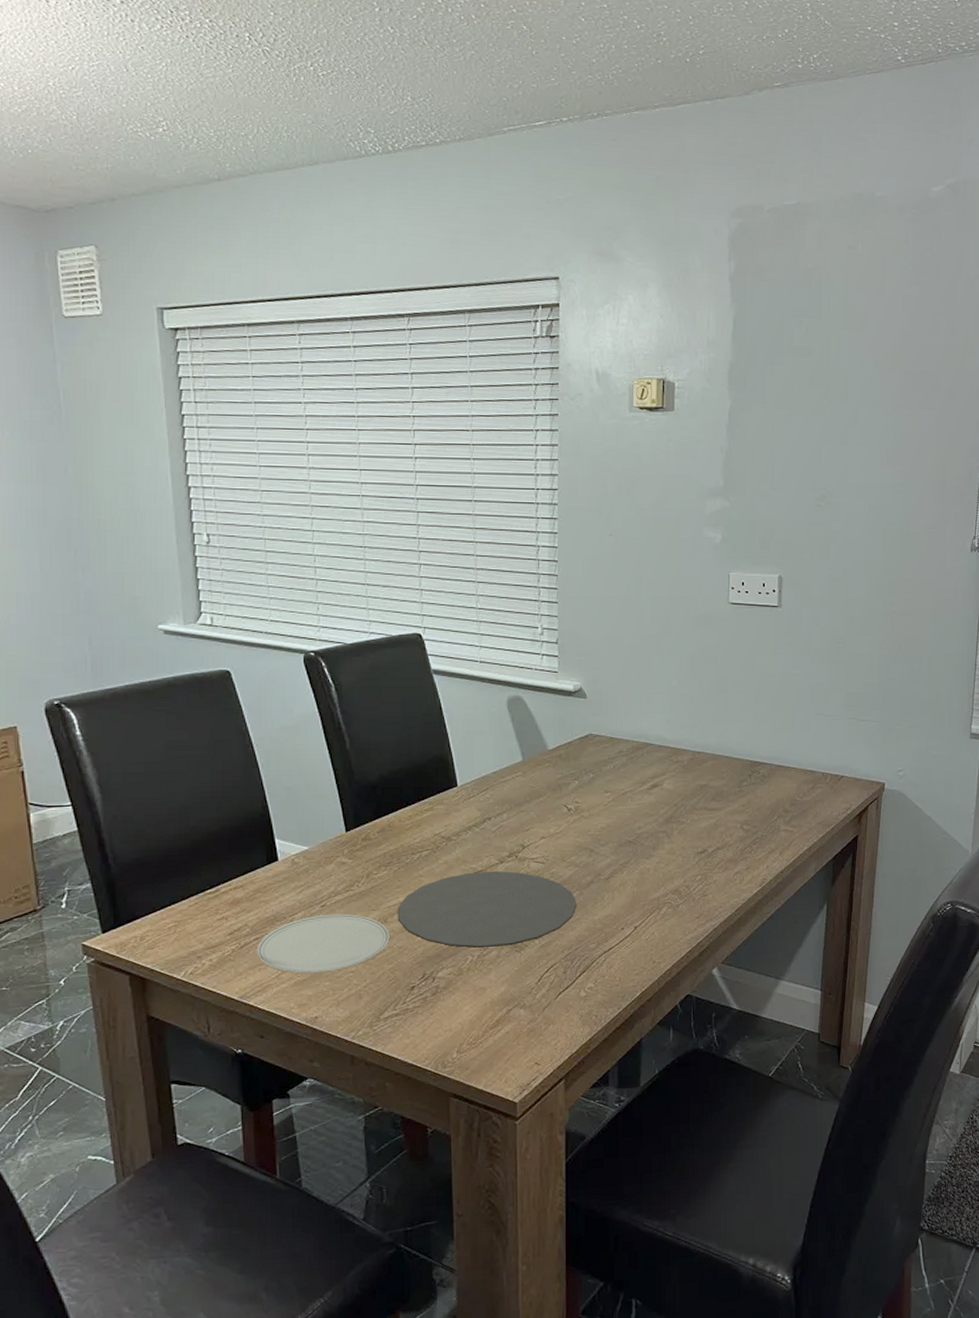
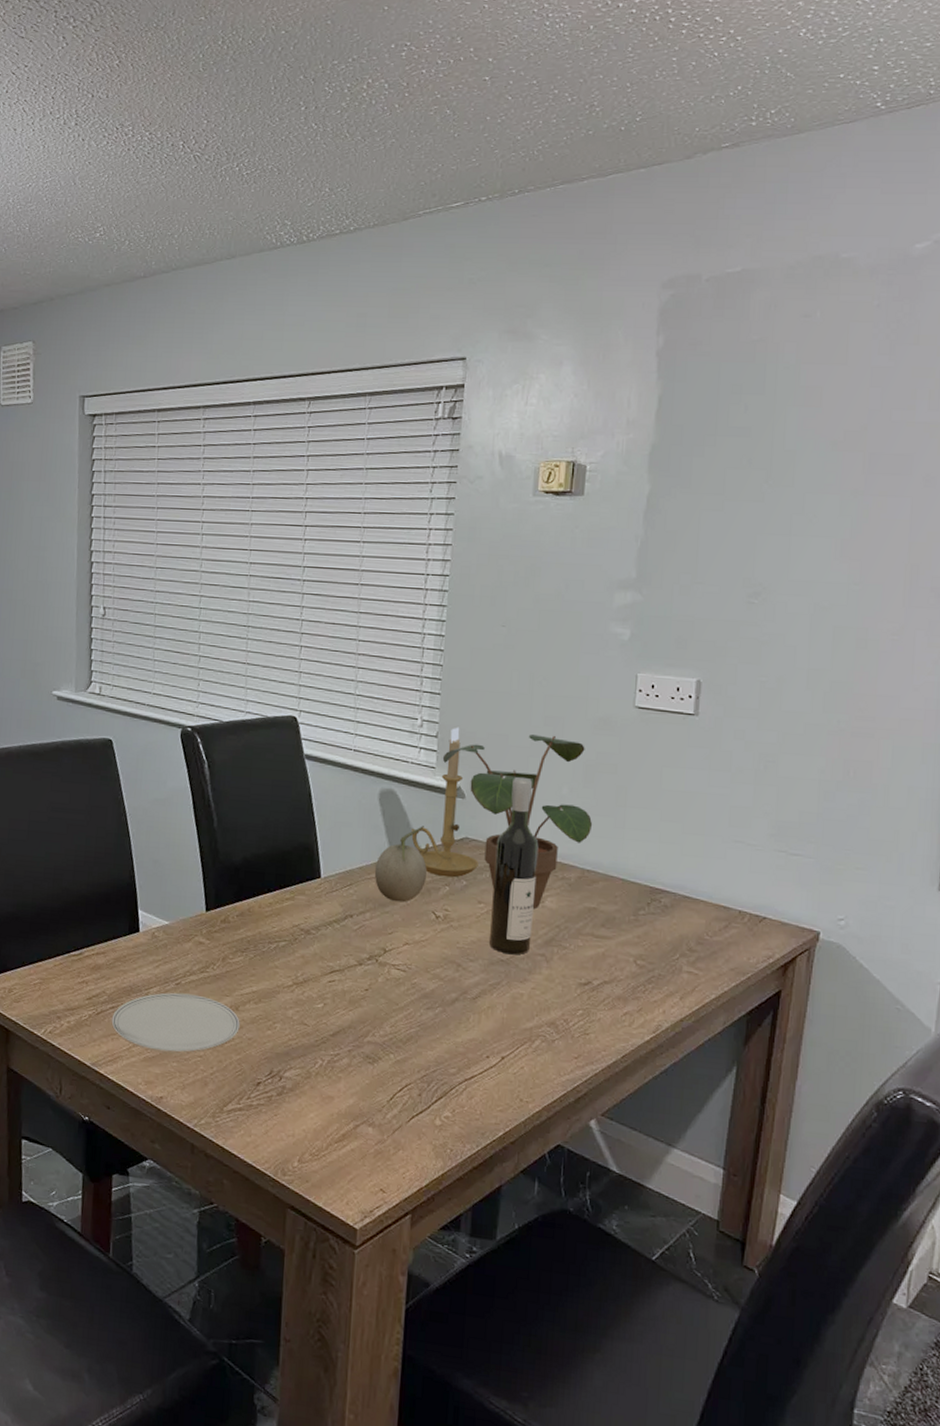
placemat: present [398,871,576,948] -> none [250,970,438,1055]
fruit: none [508,727,558,800] -> present [374,826,428,903]
candle holder: none [540,632,603,772] -> present [411,727,479,878]
potted plant: none [564,633,700,792] -> present [443,734,593,910]
bottle: none [616,674,655,835] -> present [488,776,539,955]

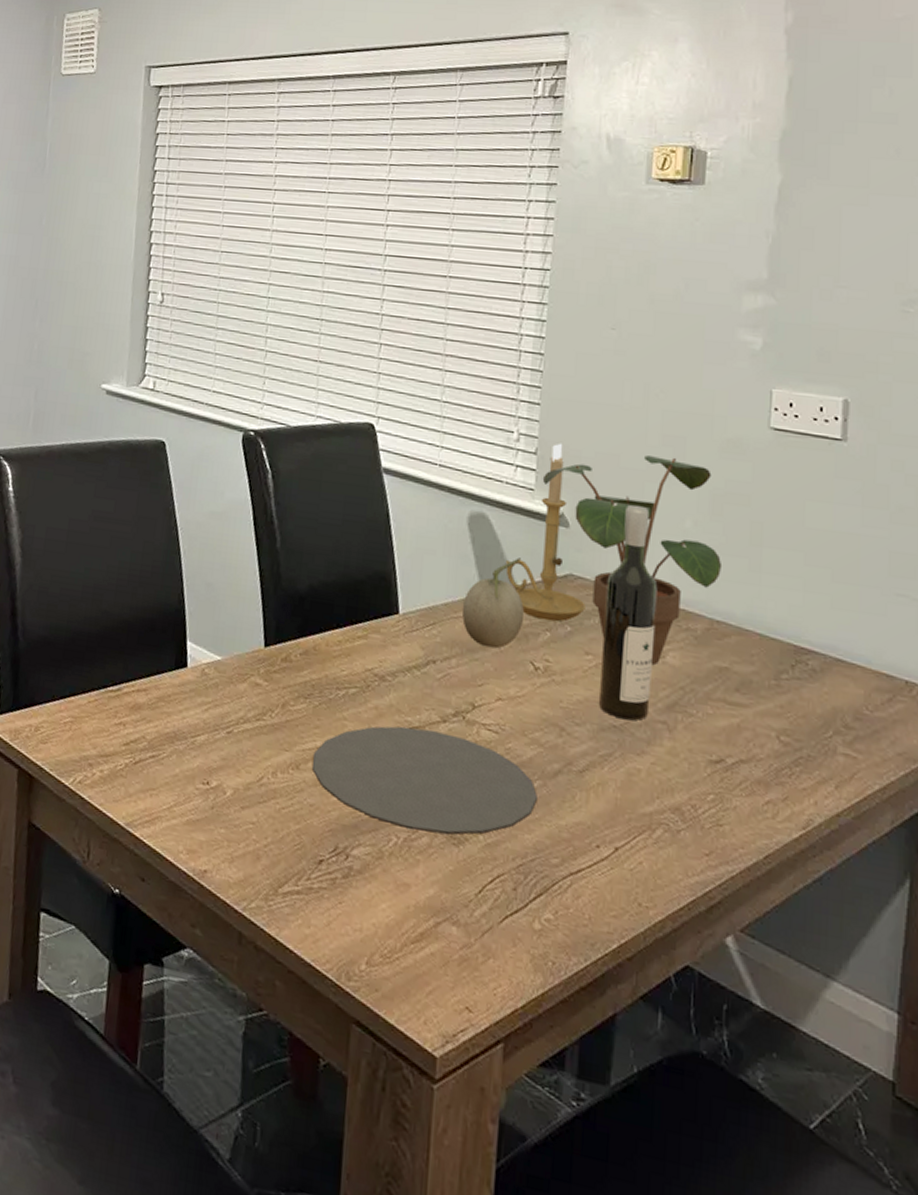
plate: present [111,992,240,1054] -> none [150,742,301,819]
placemat: none [250,970,438,1055] -> present [313,726,537,834]

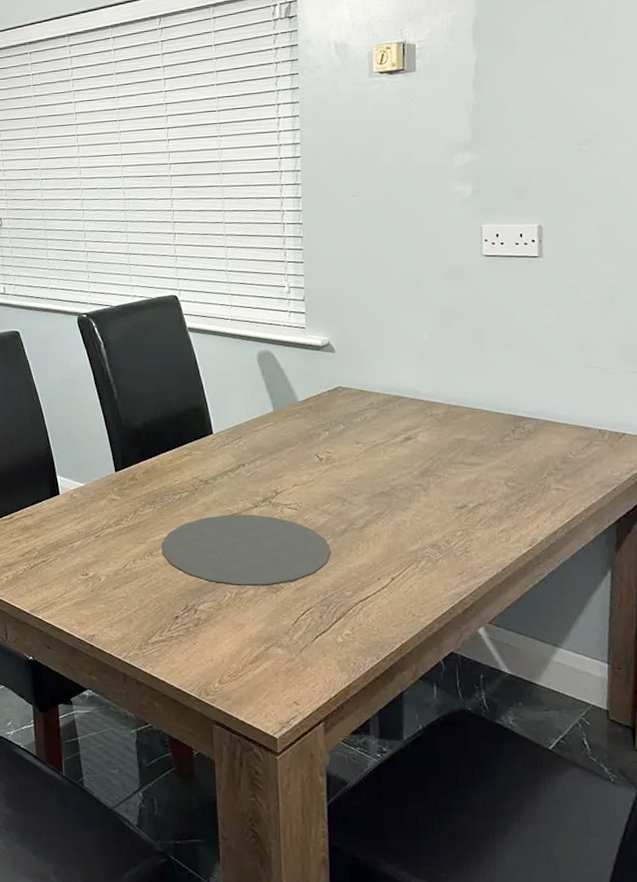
fruit: present [461,558,525,649] -> none [260,380,308,449]
candle holder: present [505,443,586,622] -> none [290,290,353,423]
potted plant: present [543,455,723,666] -> none [312,288,454,445]
bottle: present [598,504,658,721] -> none [367,328,408,487]

